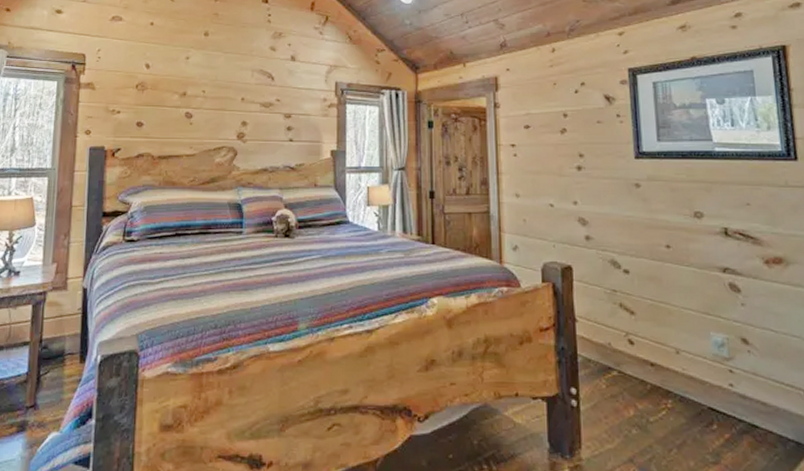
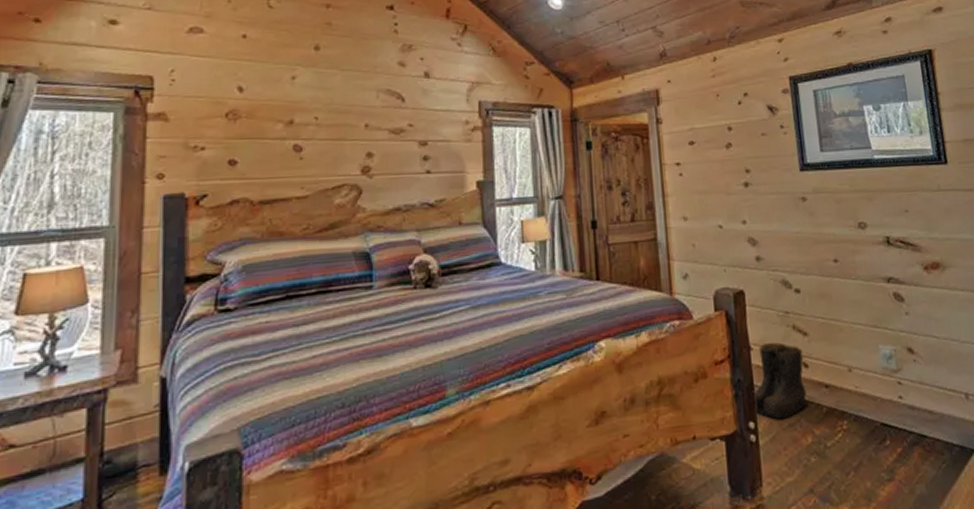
boots: none [575,317,632,390] -> present [752,342,809,419]

